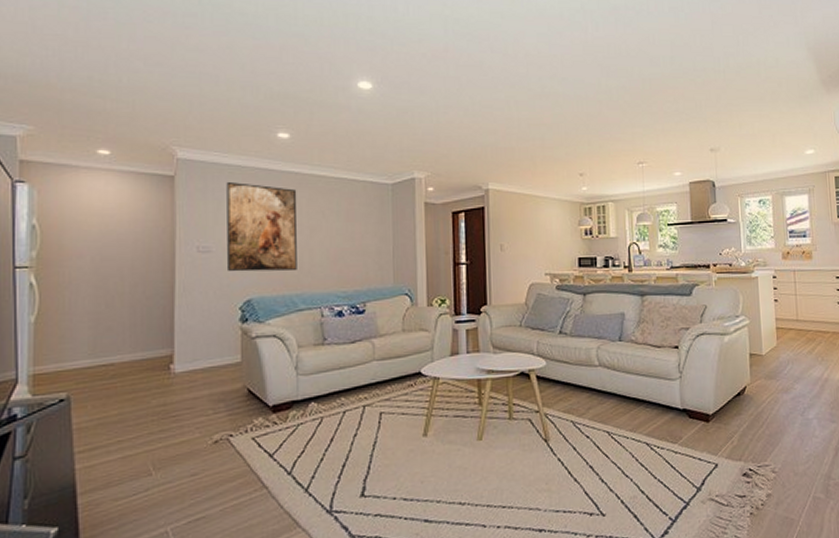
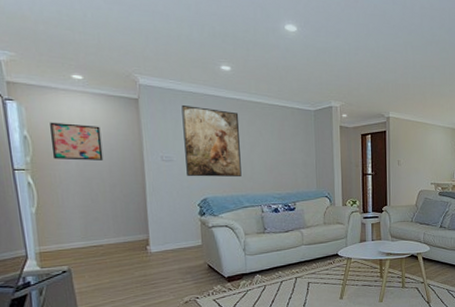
wall art: none [63,207,126,254] -> present [50,122,104,161]

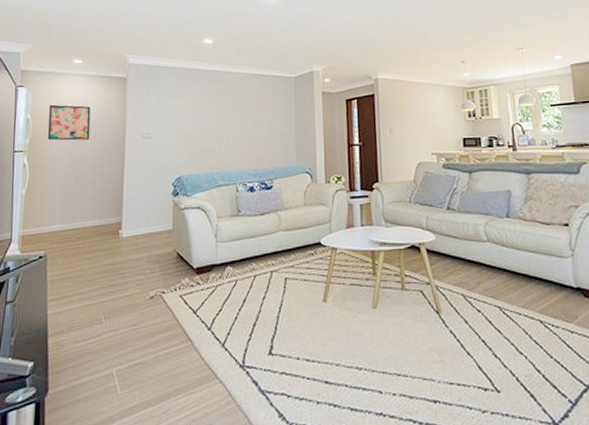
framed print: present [181,104,242,177] -> none [164,80,218,154]

